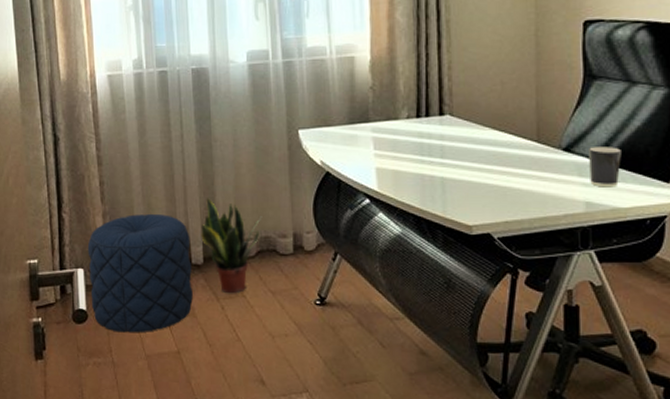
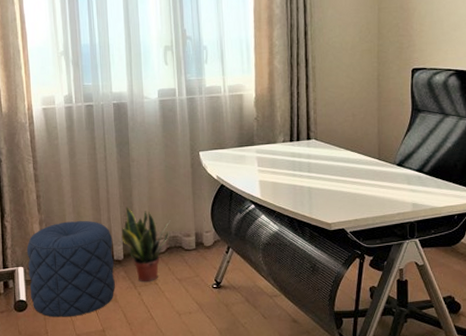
mug: present [589,147,622,187] -> none [415,162,438,192]

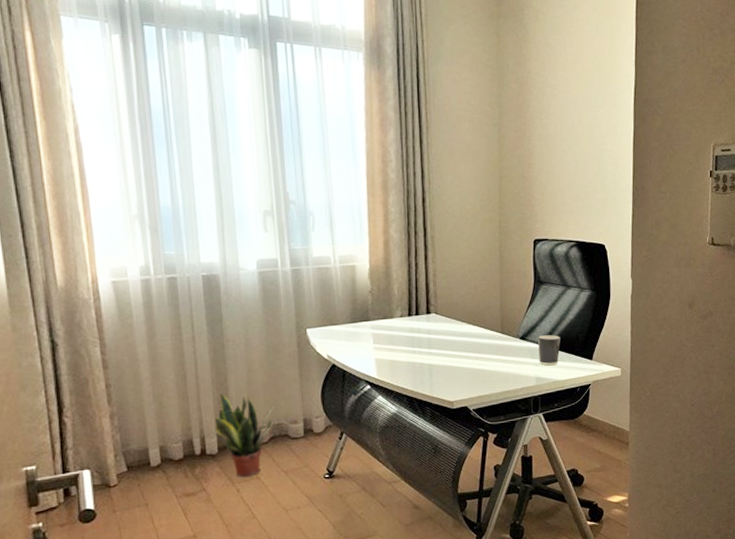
pouf: present [26,220,115,317] -> none [93,411,208,526]
mug: none [415,162,438,192] -> present [538,335,560,366]

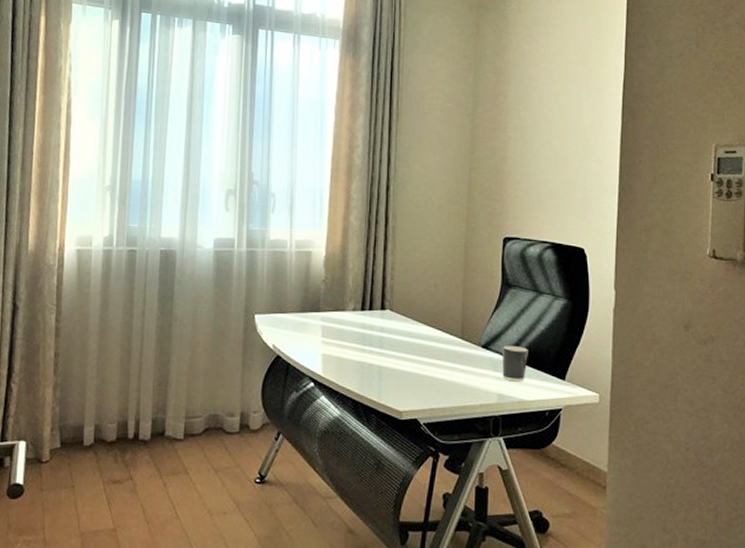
potted plant: present [214,393,275,477] -> none [151,374,213,471]

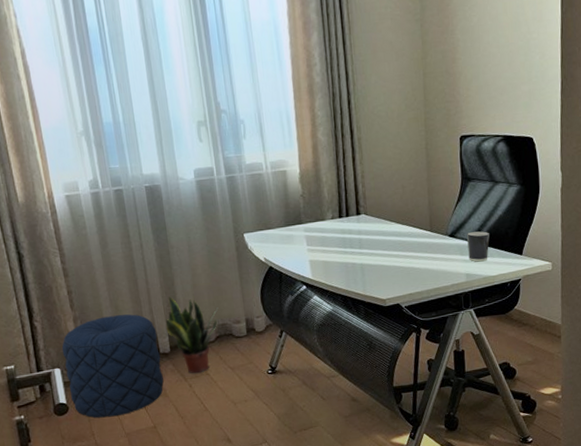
pouf: none [29,387,140,510] -> present [61,314,164,418]
potted plant: none [151,374,213,471] -> present [165,296,219,374]

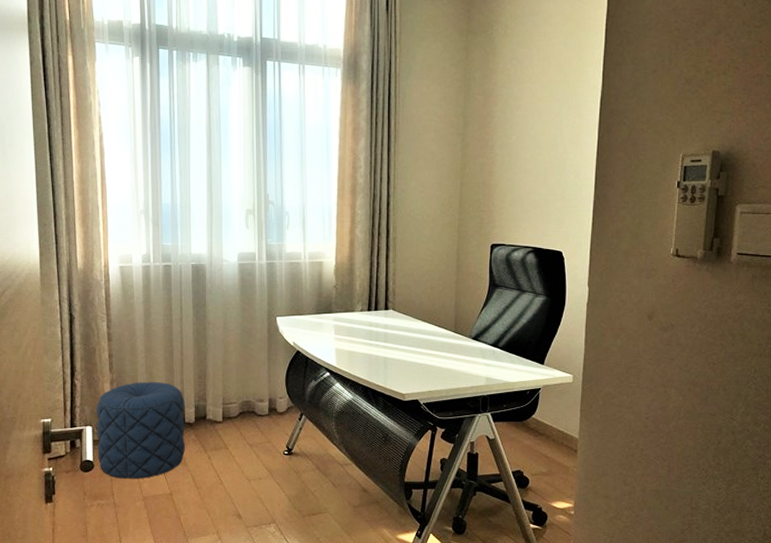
potted plant: present [165,296,219,374] -> none [194,369,245,447]
mug: present [467,231,490,262] -> none [490,337,512,367]

